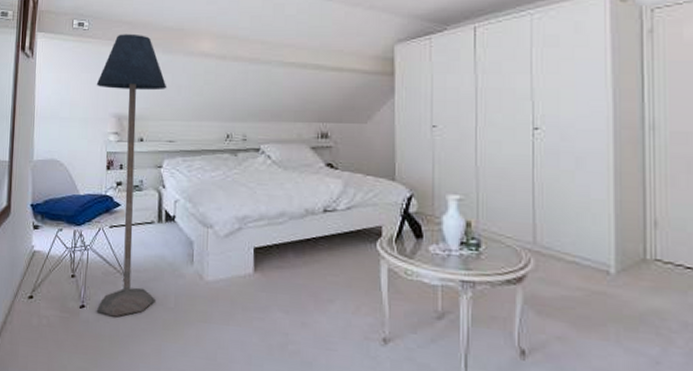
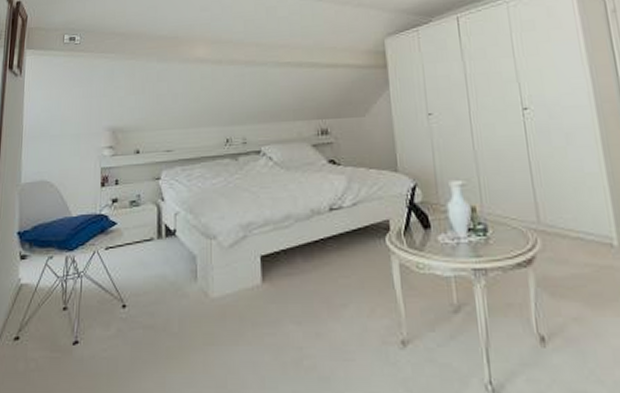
floor lamp: present [96,33,167,317] -> none [89,44,163,351]

